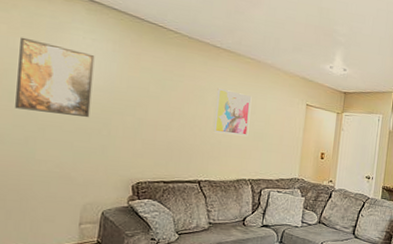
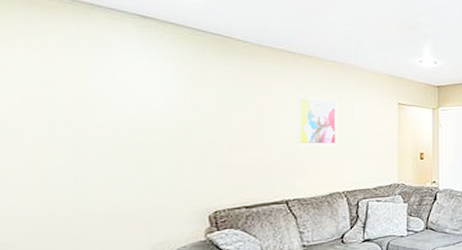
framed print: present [15,37,95,118] -> none [59,64,152,147]

